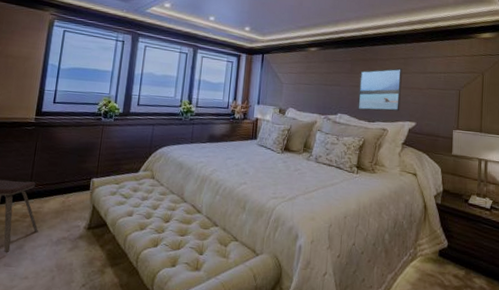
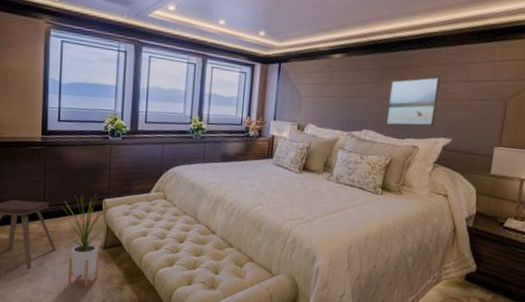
house plant: none [41,173,99,271] -> present [57,194,111,287]

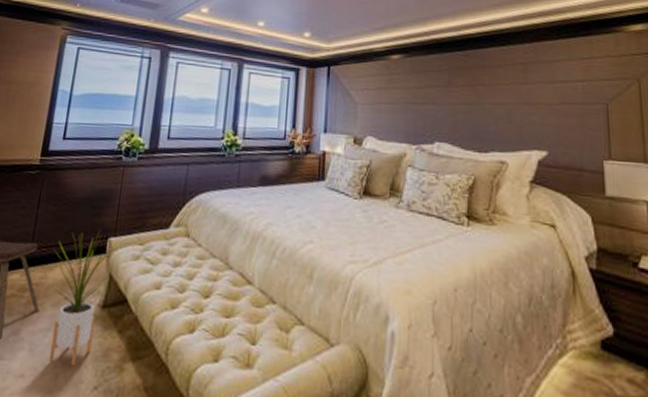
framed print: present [385,76,441,127] -> none [461,76,523,137]

